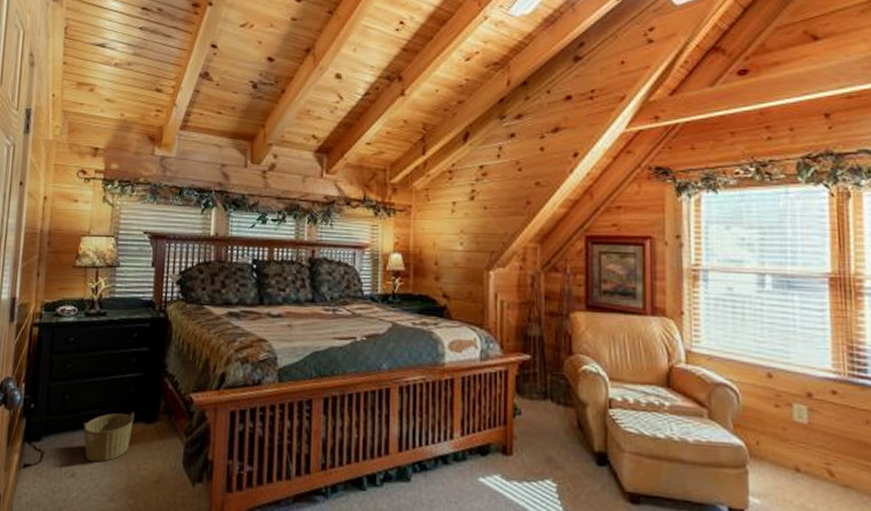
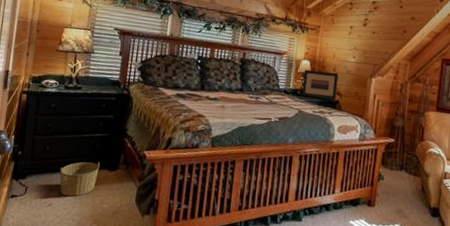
picture frame: none [394,266,443,305] -> present [301,69,339,100]

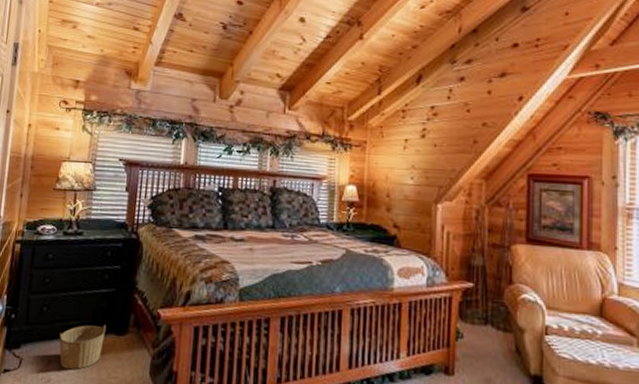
picture frame: present [301,69,339,100] -> none [348,197,394,235]

